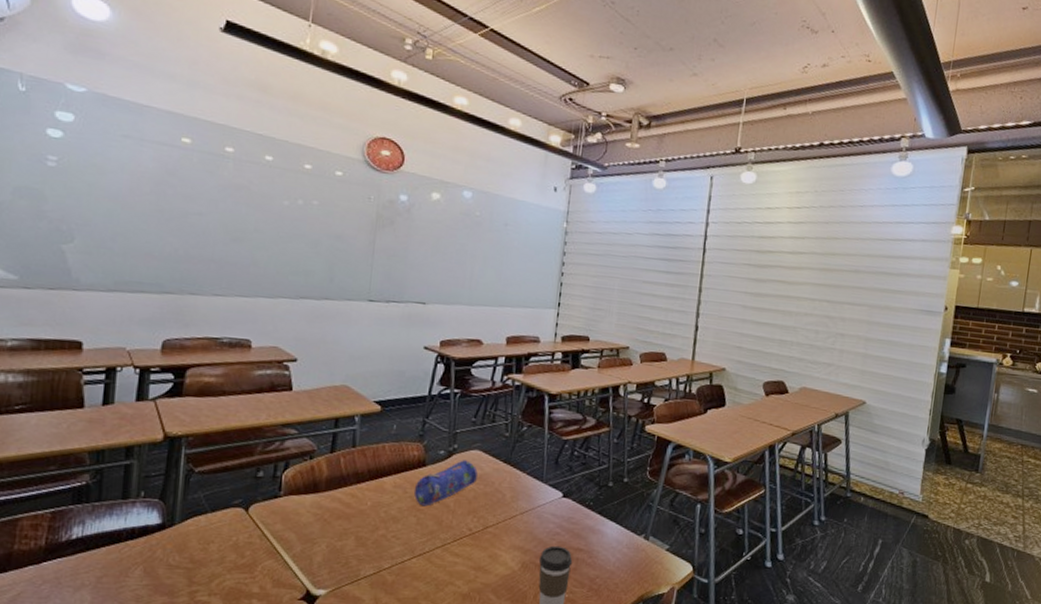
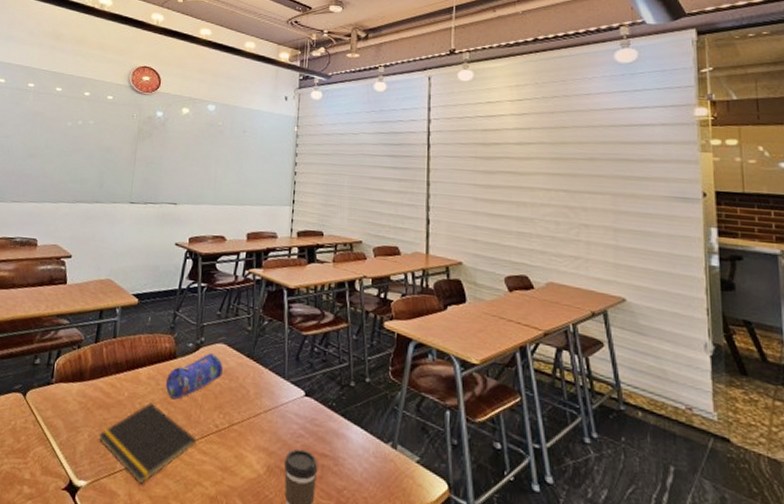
notepad: none [338,510,449,589] -> present [98,402,197,485]

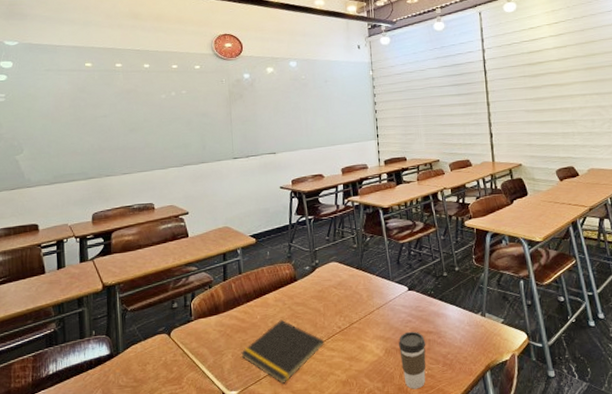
pencil case: present [165,353,223,400] -> none [290,271,338,314]

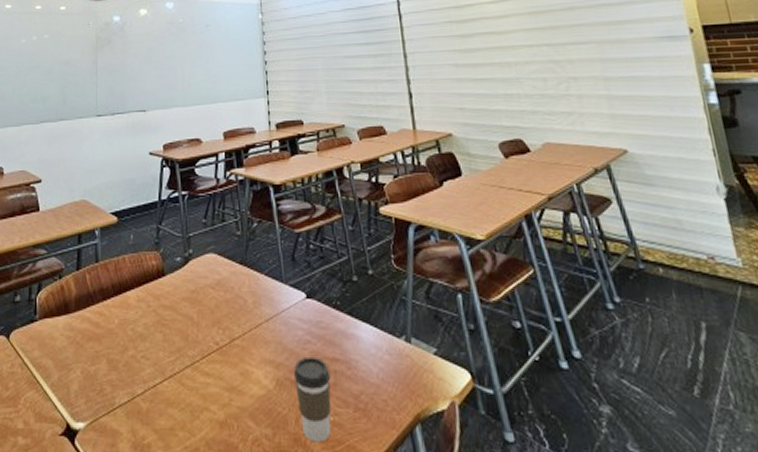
notepad: present [241,319,325,385] -> none [92,327,198,419]

